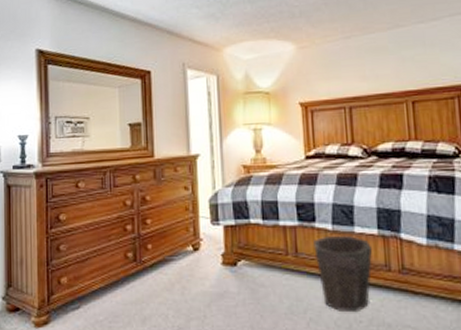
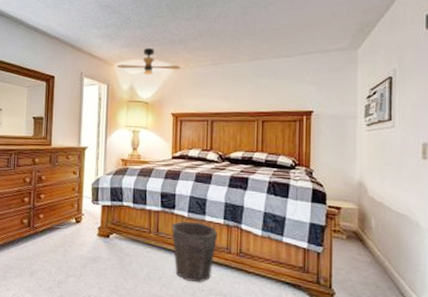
ceiling fan: none [226,25,305,59] -> present [116,47,181,75]

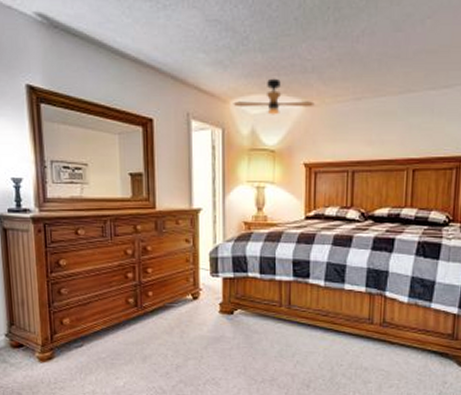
waste bin: present [172,220,218,283] -> none [306,290,359,358]

